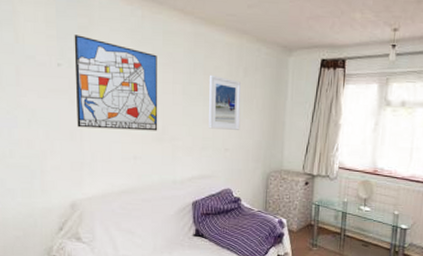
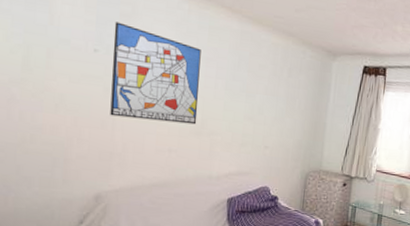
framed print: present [208,74,241,130] -> none [249,72,284,129]

